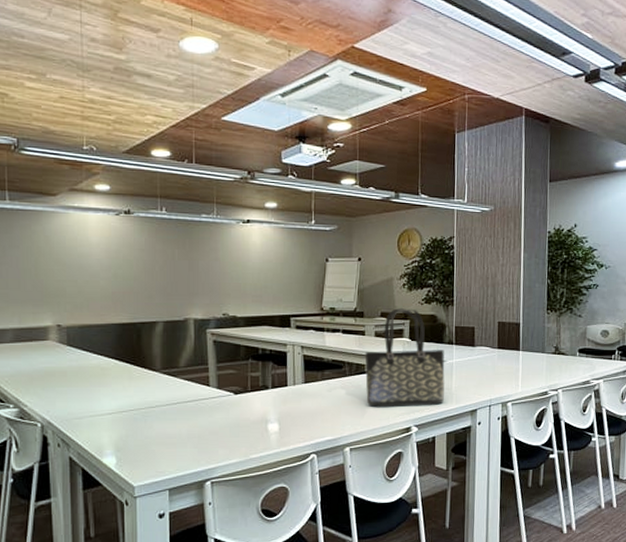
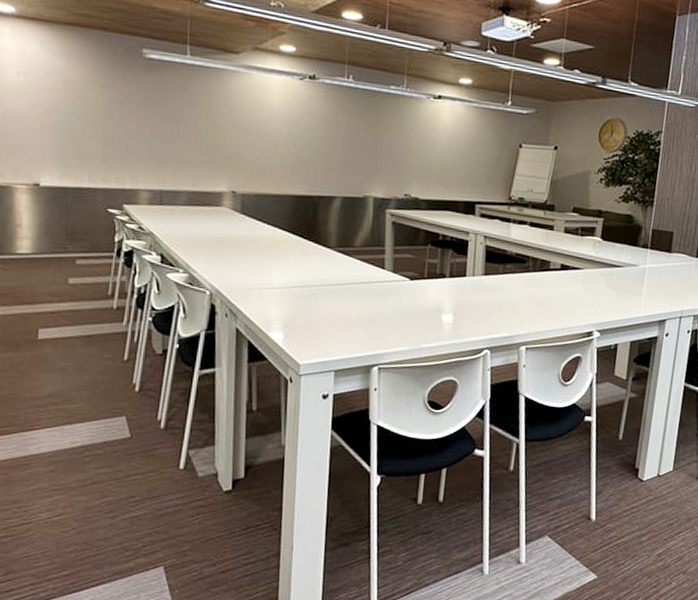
tote bag: present [364,308,445,407] -> none [548,204,638,311]

